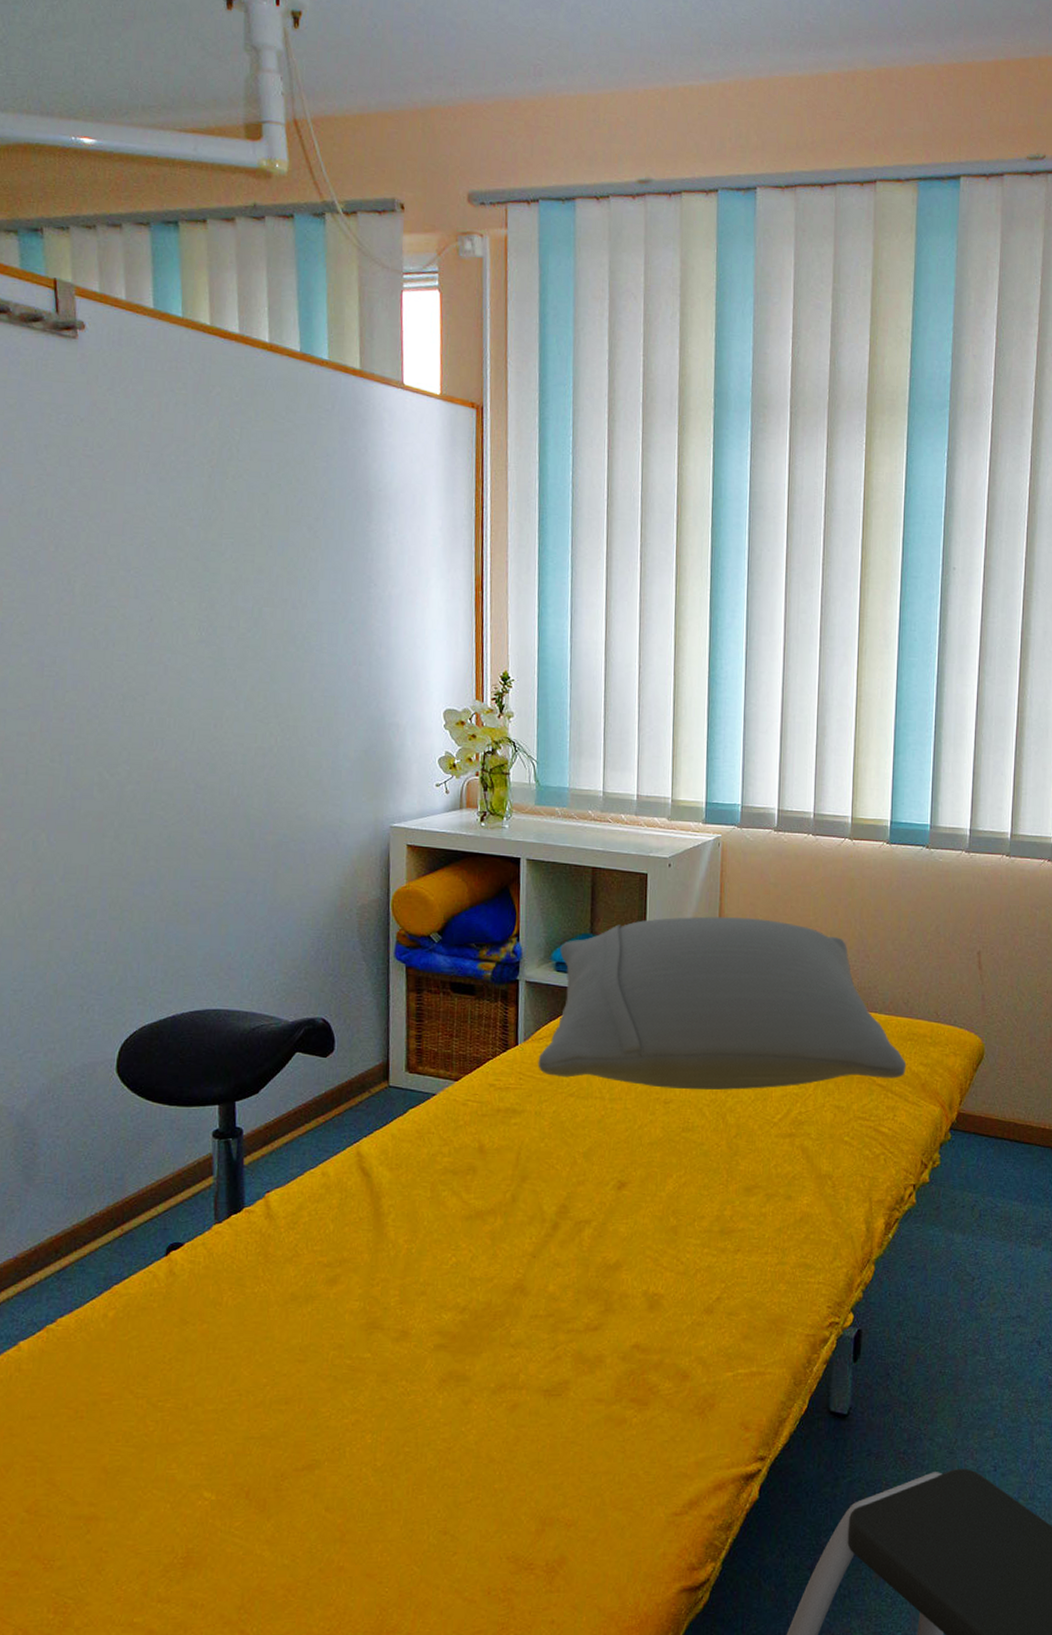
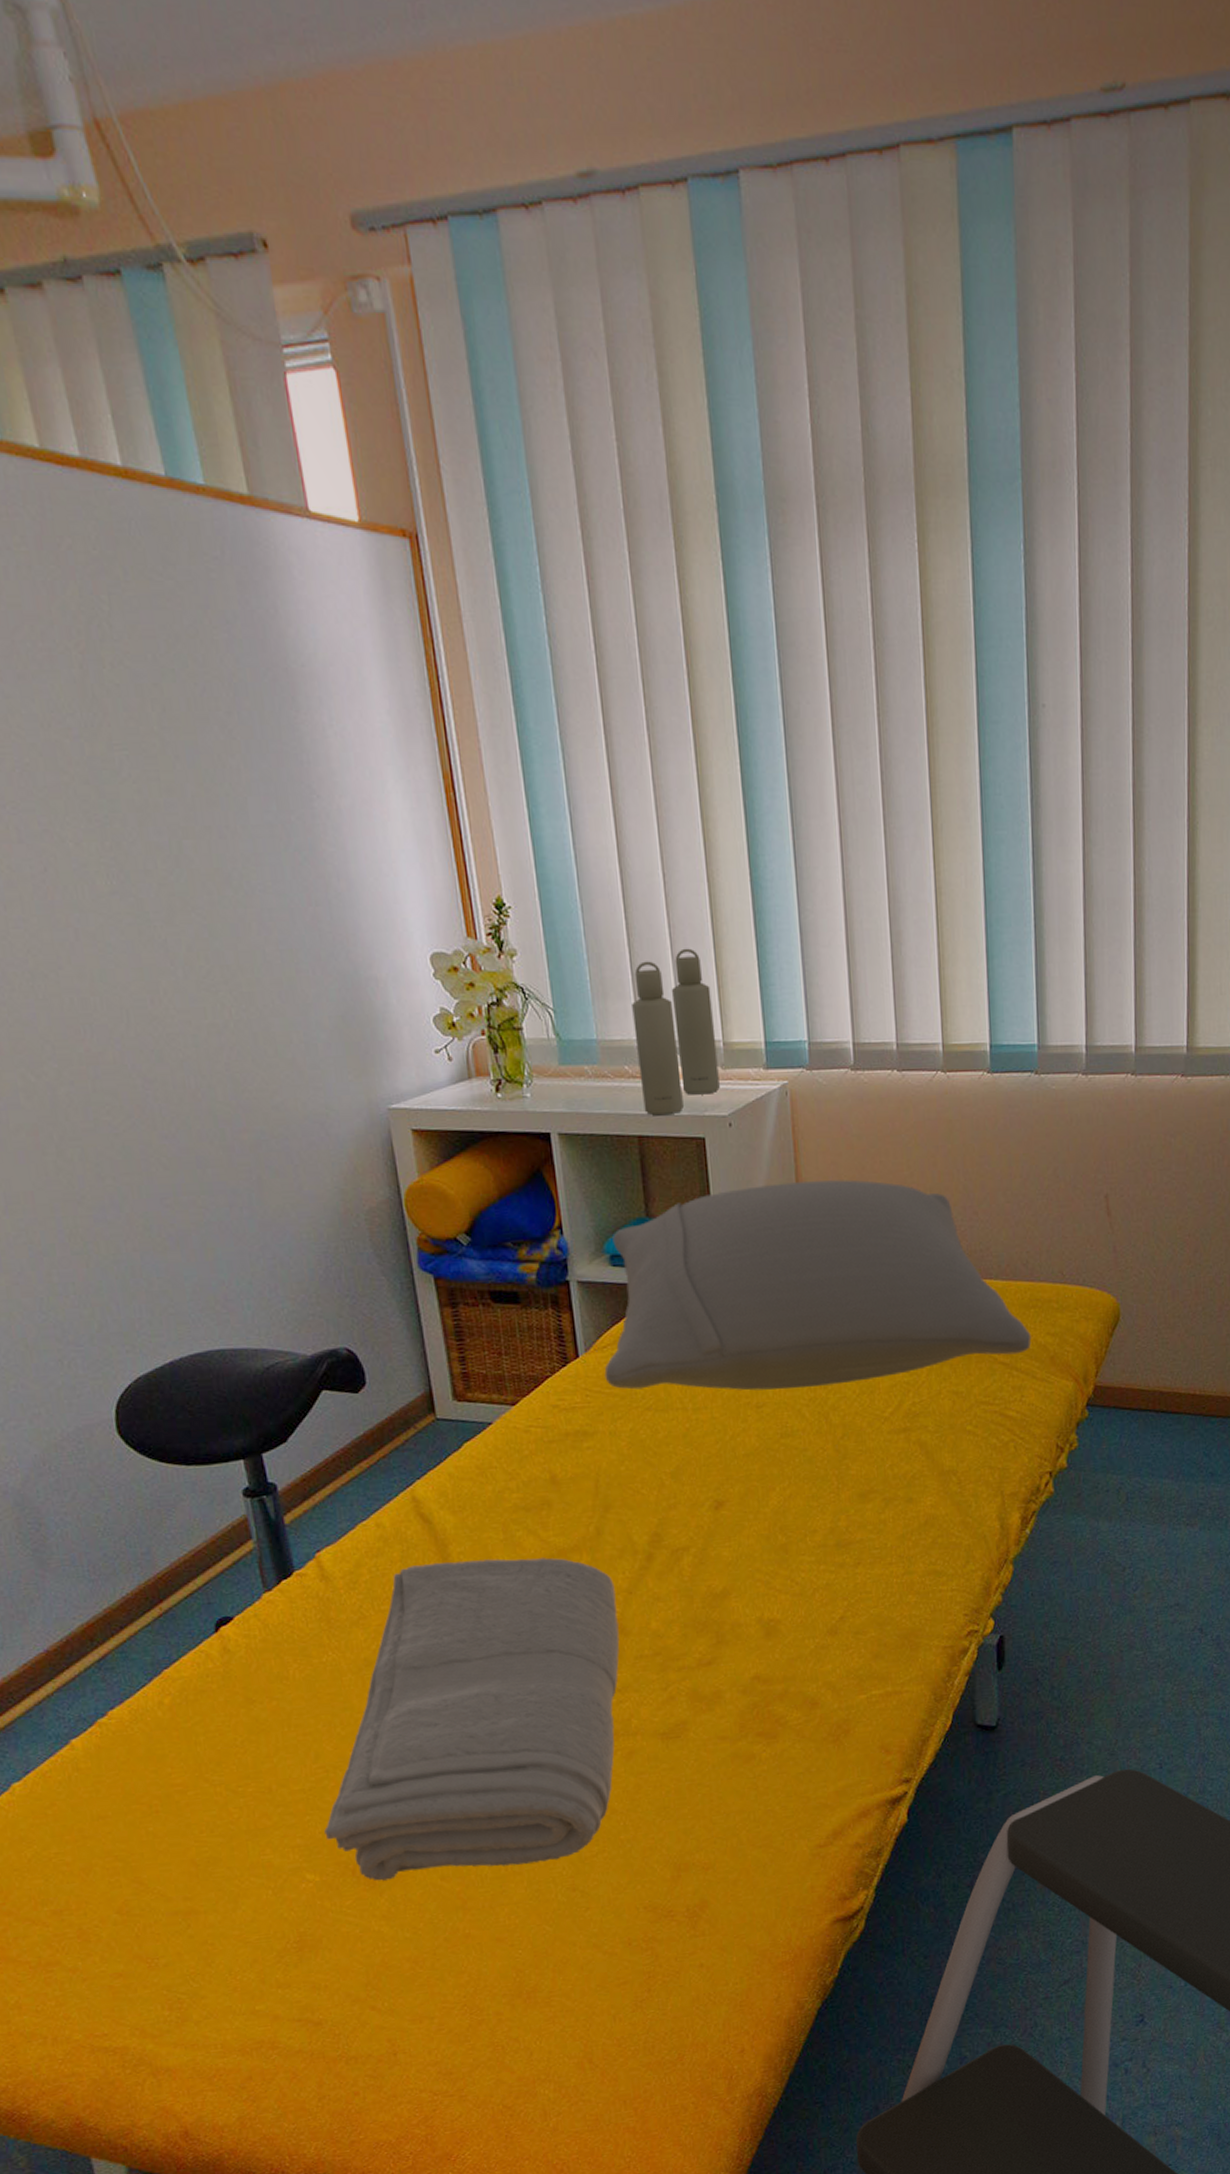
towel: none [228,1213,521,1506] -> present [324,1558,620,1881]
bottle: none [600,731,634,853] -> present [632,961,684,1116]
bottle: none [633,724,666,839] -> present [671,948,720,1095]

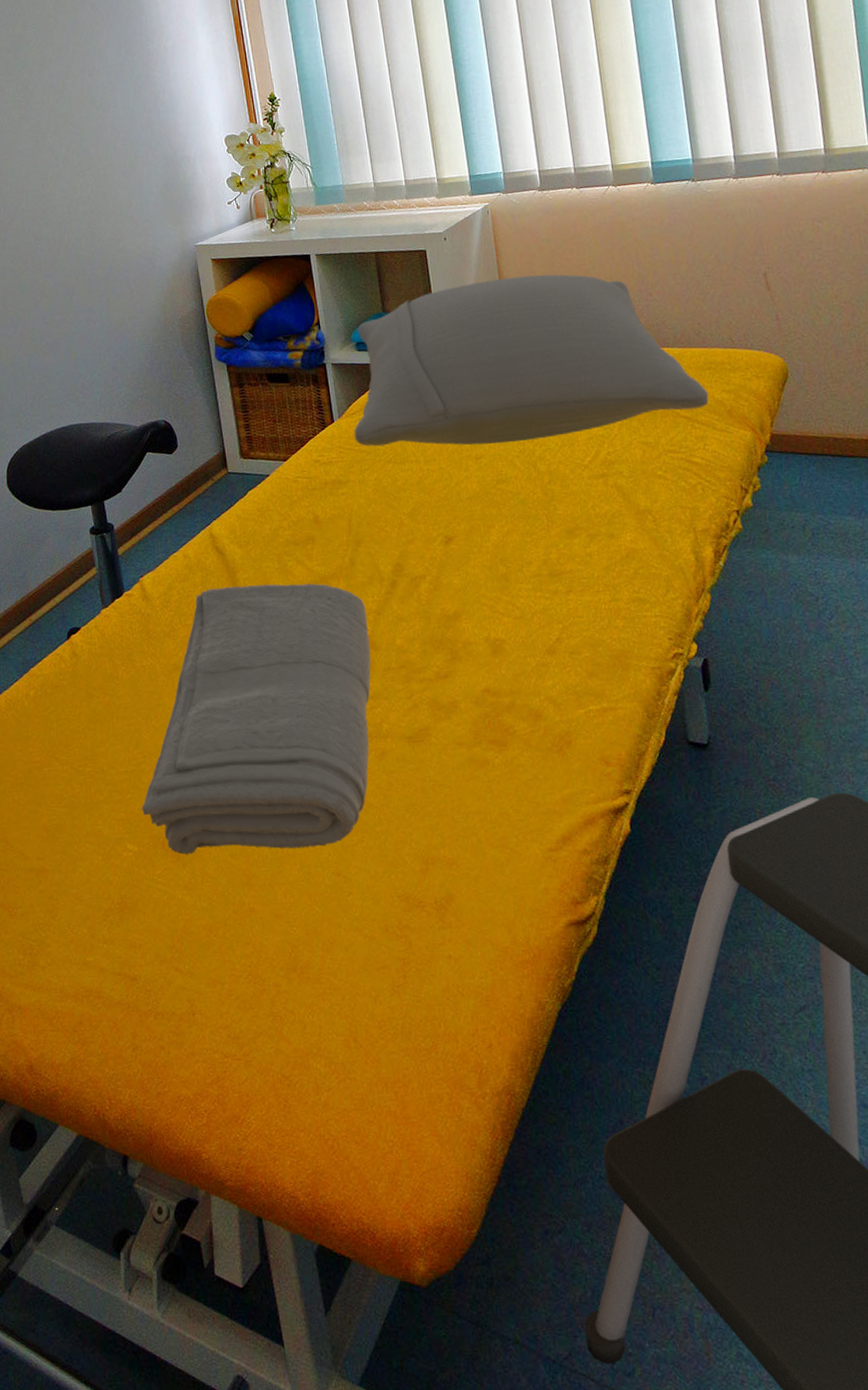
bottle: present [632,961,684,1116] -> none [368,126,409,237]
bottle: present [671,948,720,1095] -> none [396,114,436,219]

